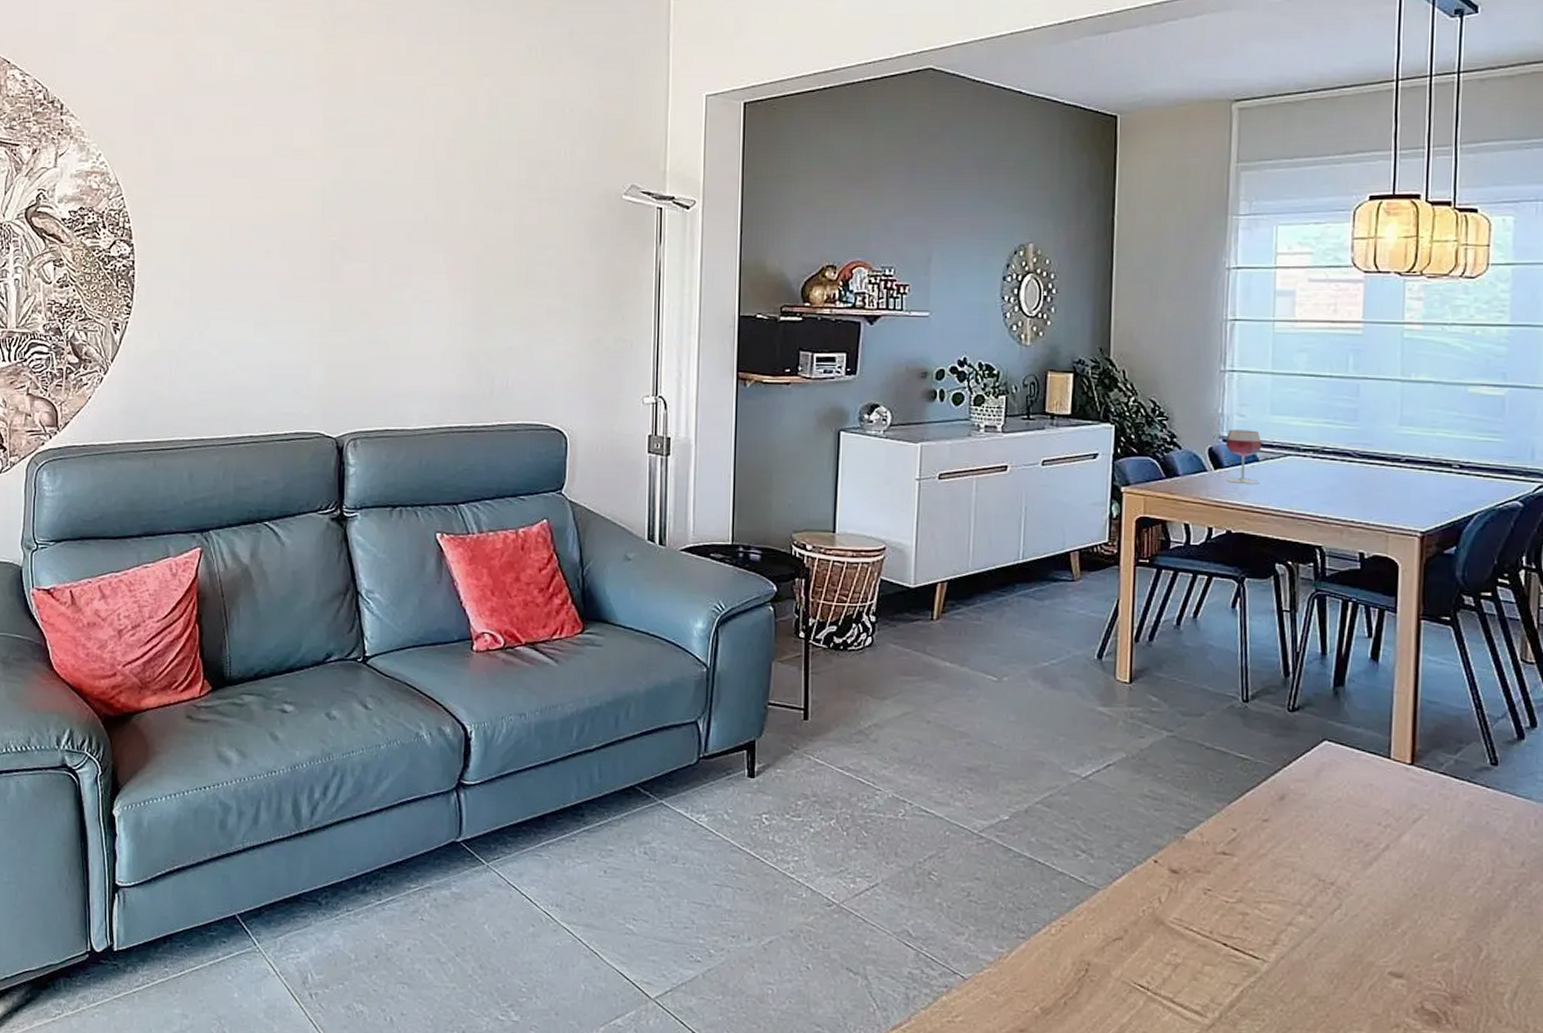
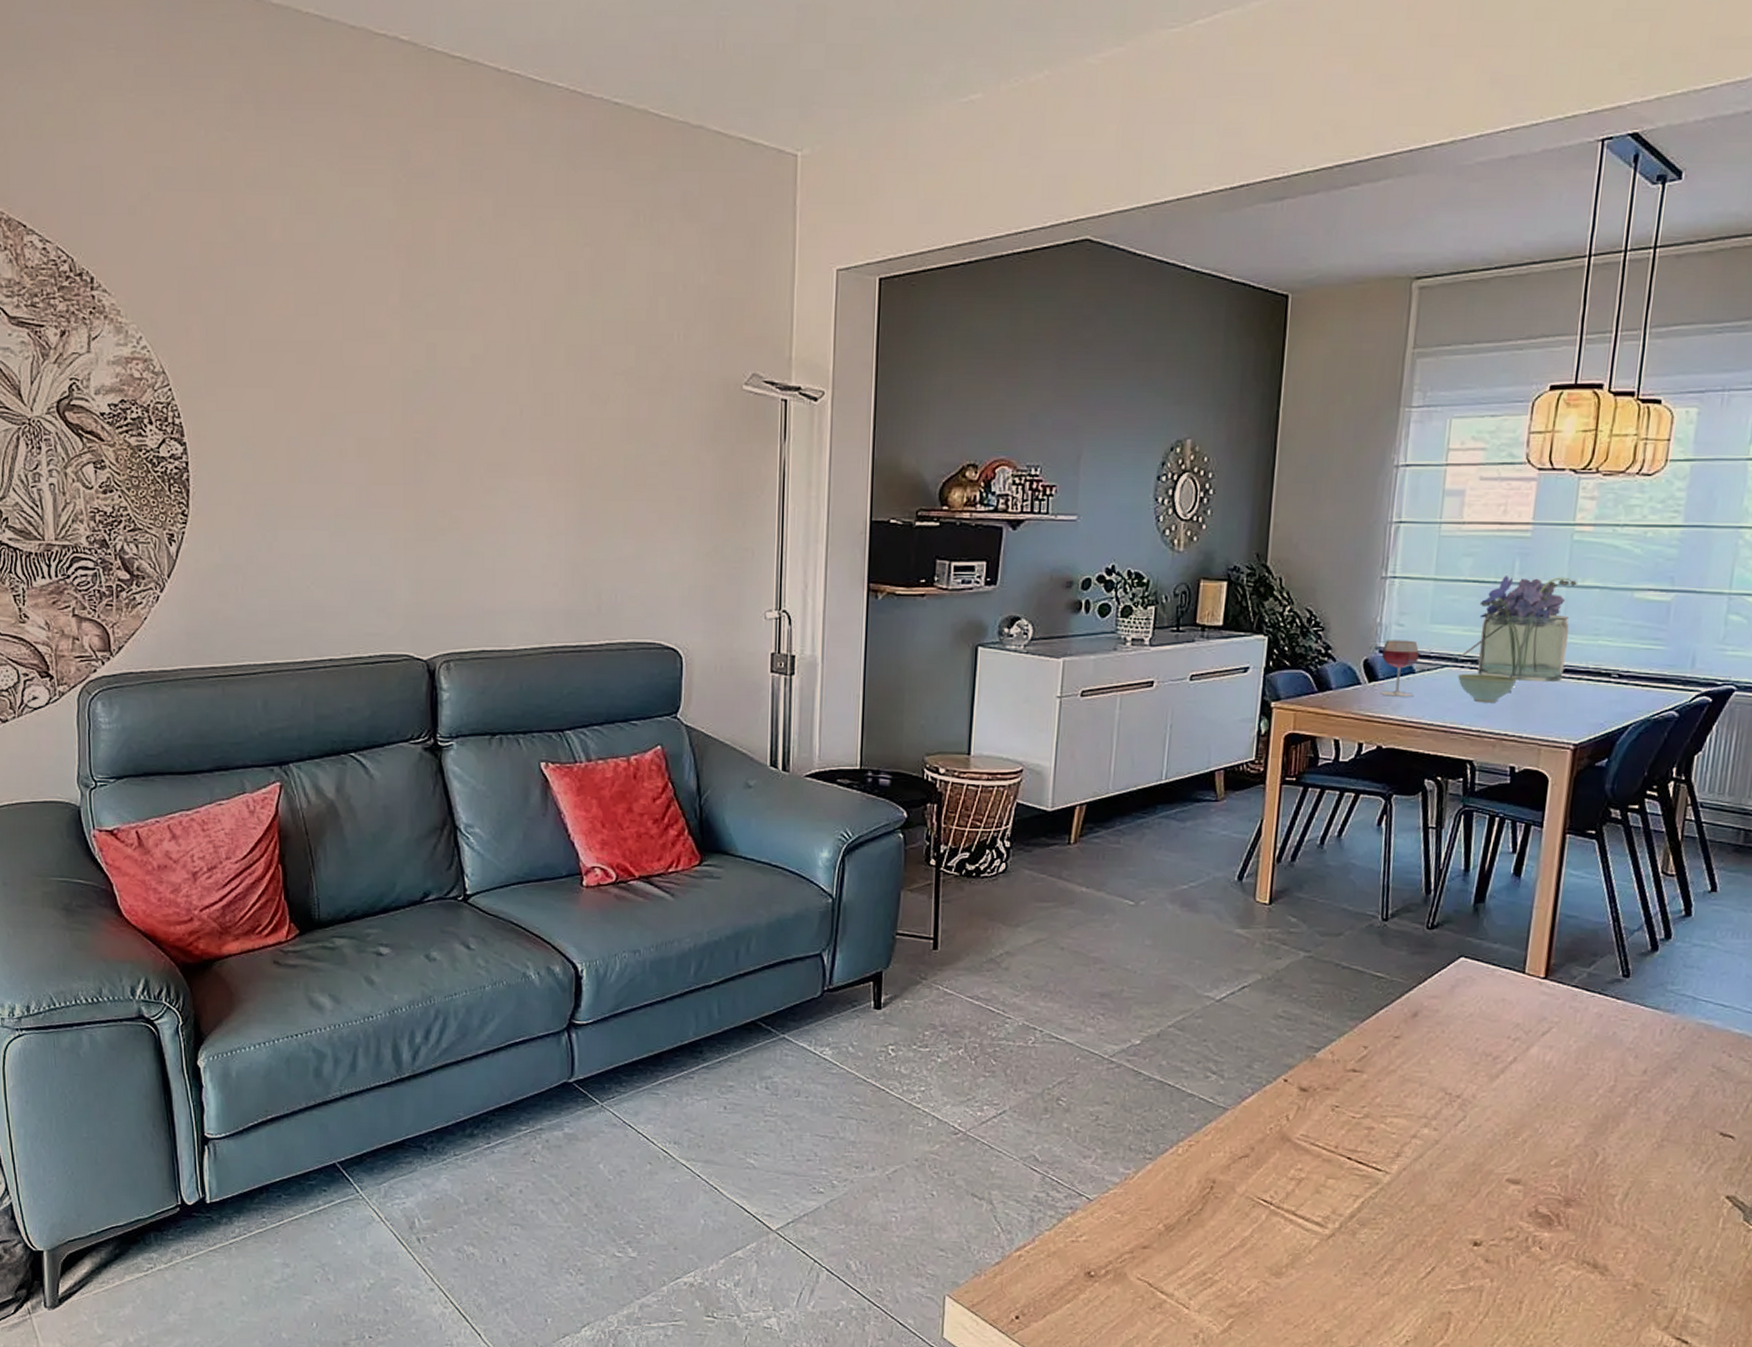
flower bouquet: none [1300,370,1411,480] -> present [1458,576,1577,692]
bowl: none [1301,462,1360,491] -> present [1458,673,1517,703]

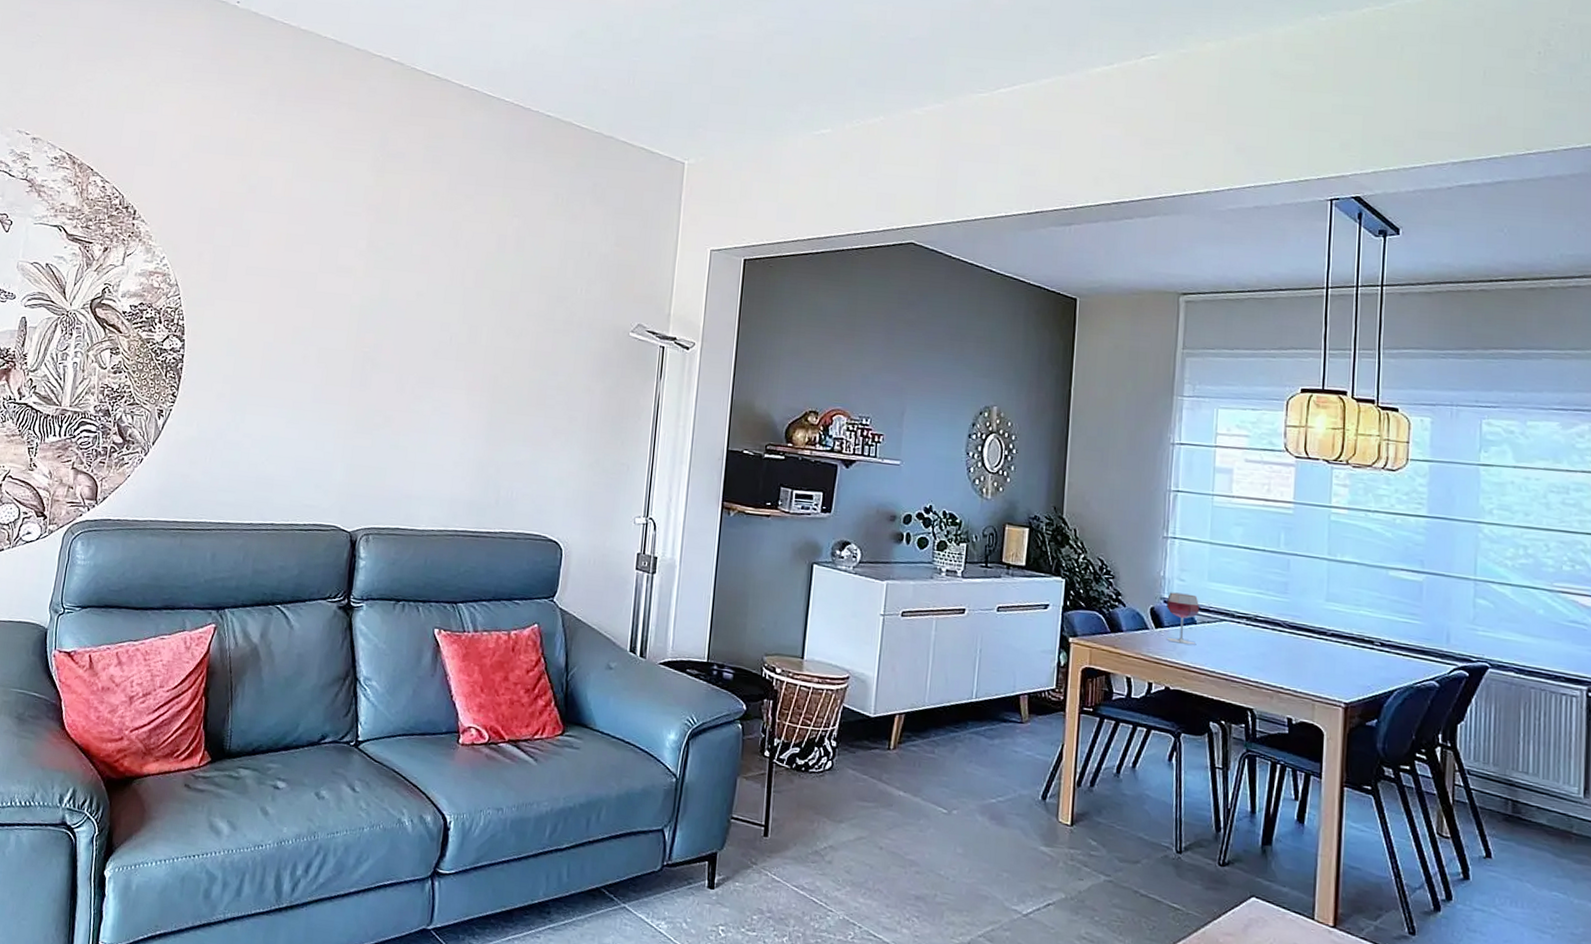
flower bouquet: present [1458,576,1577,692] -> none [1235,545,1337,649]
bowl: present [1458,673,1517,703] -> none [1235,628,1289,658]

